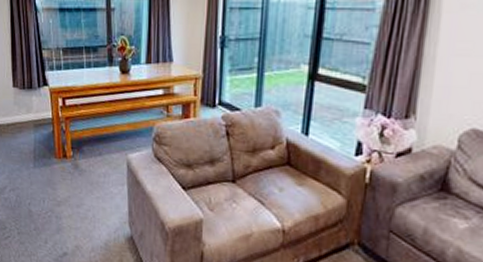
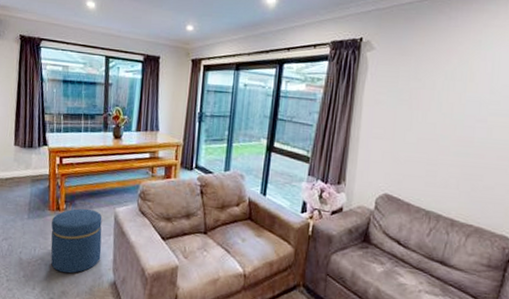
ottoman: none [59,155,115,227] -> present [50,208,103,274]

